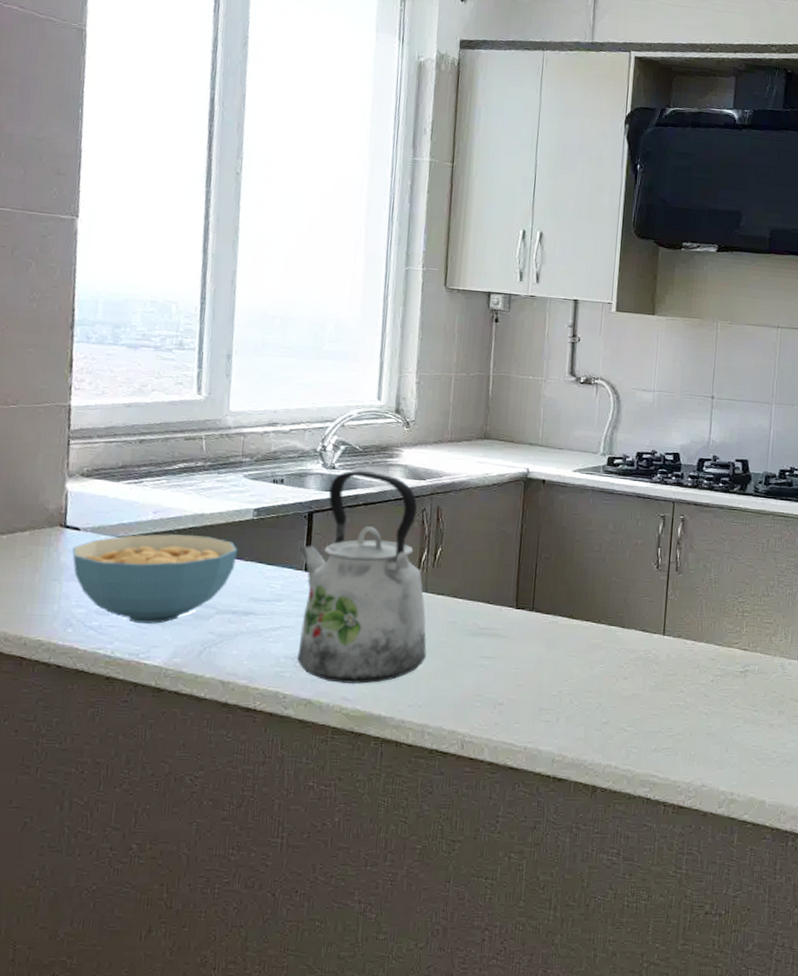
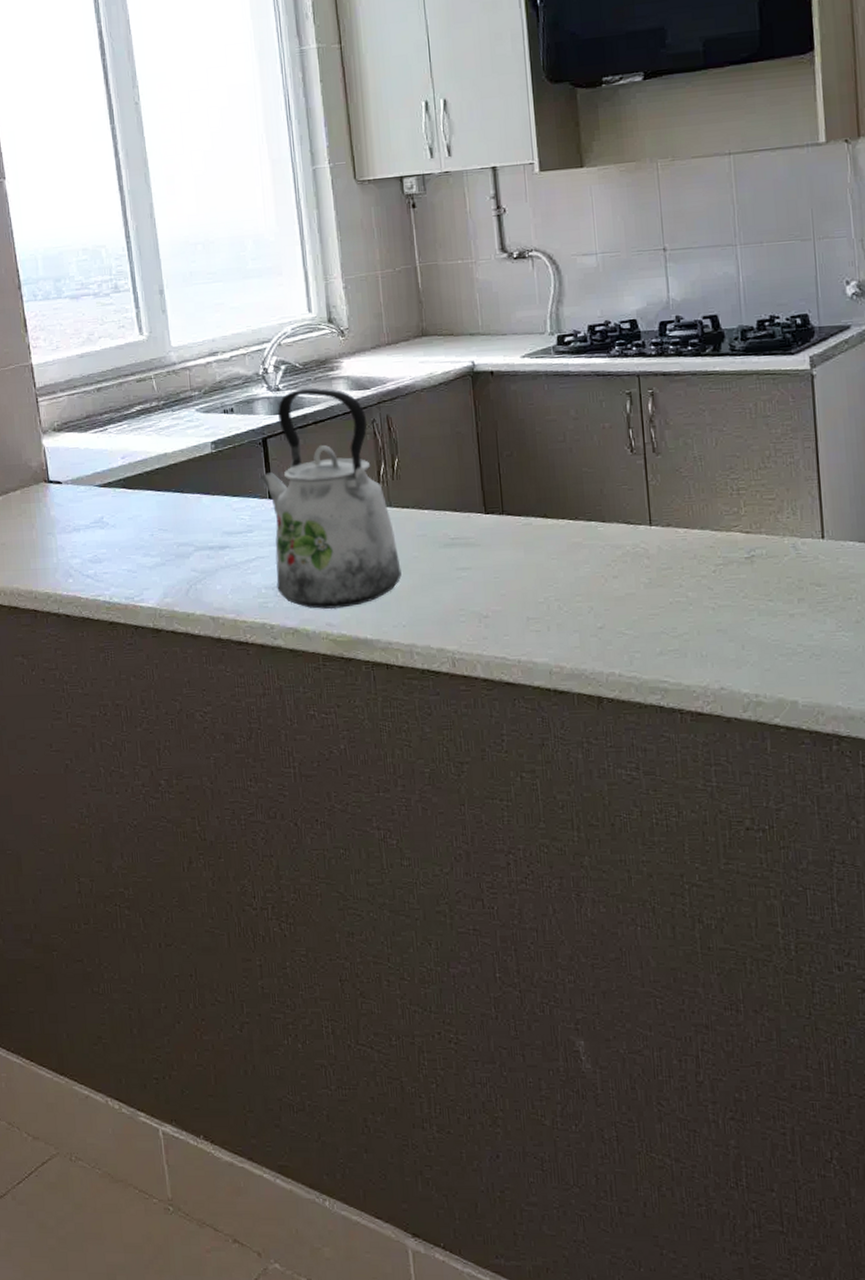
cereal bowl: present [72,534,238,624] -> none [59,475,204,568]

